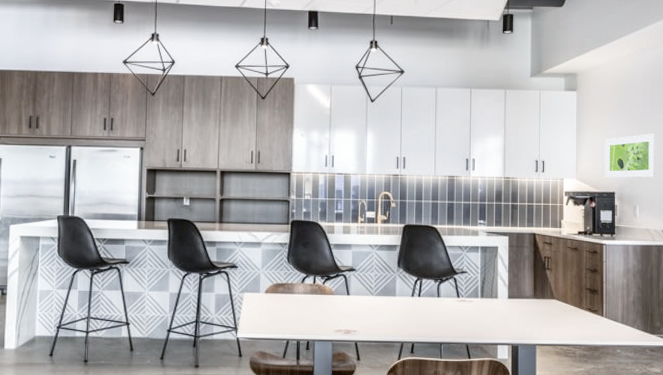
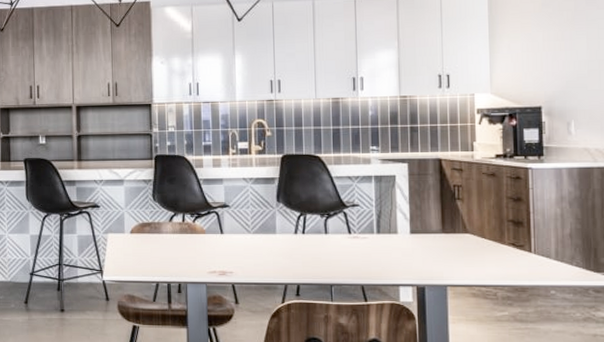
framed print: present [605,133,655,178] -> none [526,34,595,90]

